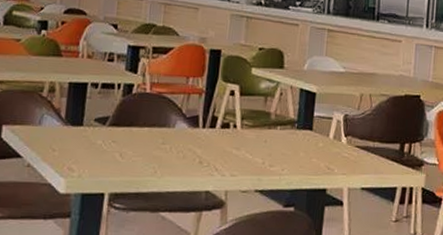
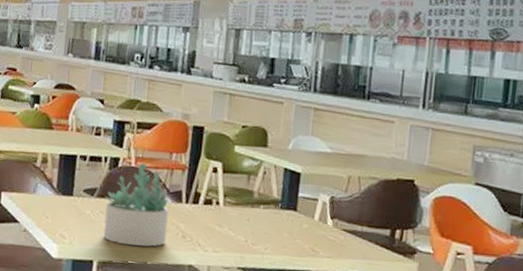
succulent plant: none [115,88,185,175] -> present [103,163,169,247]

